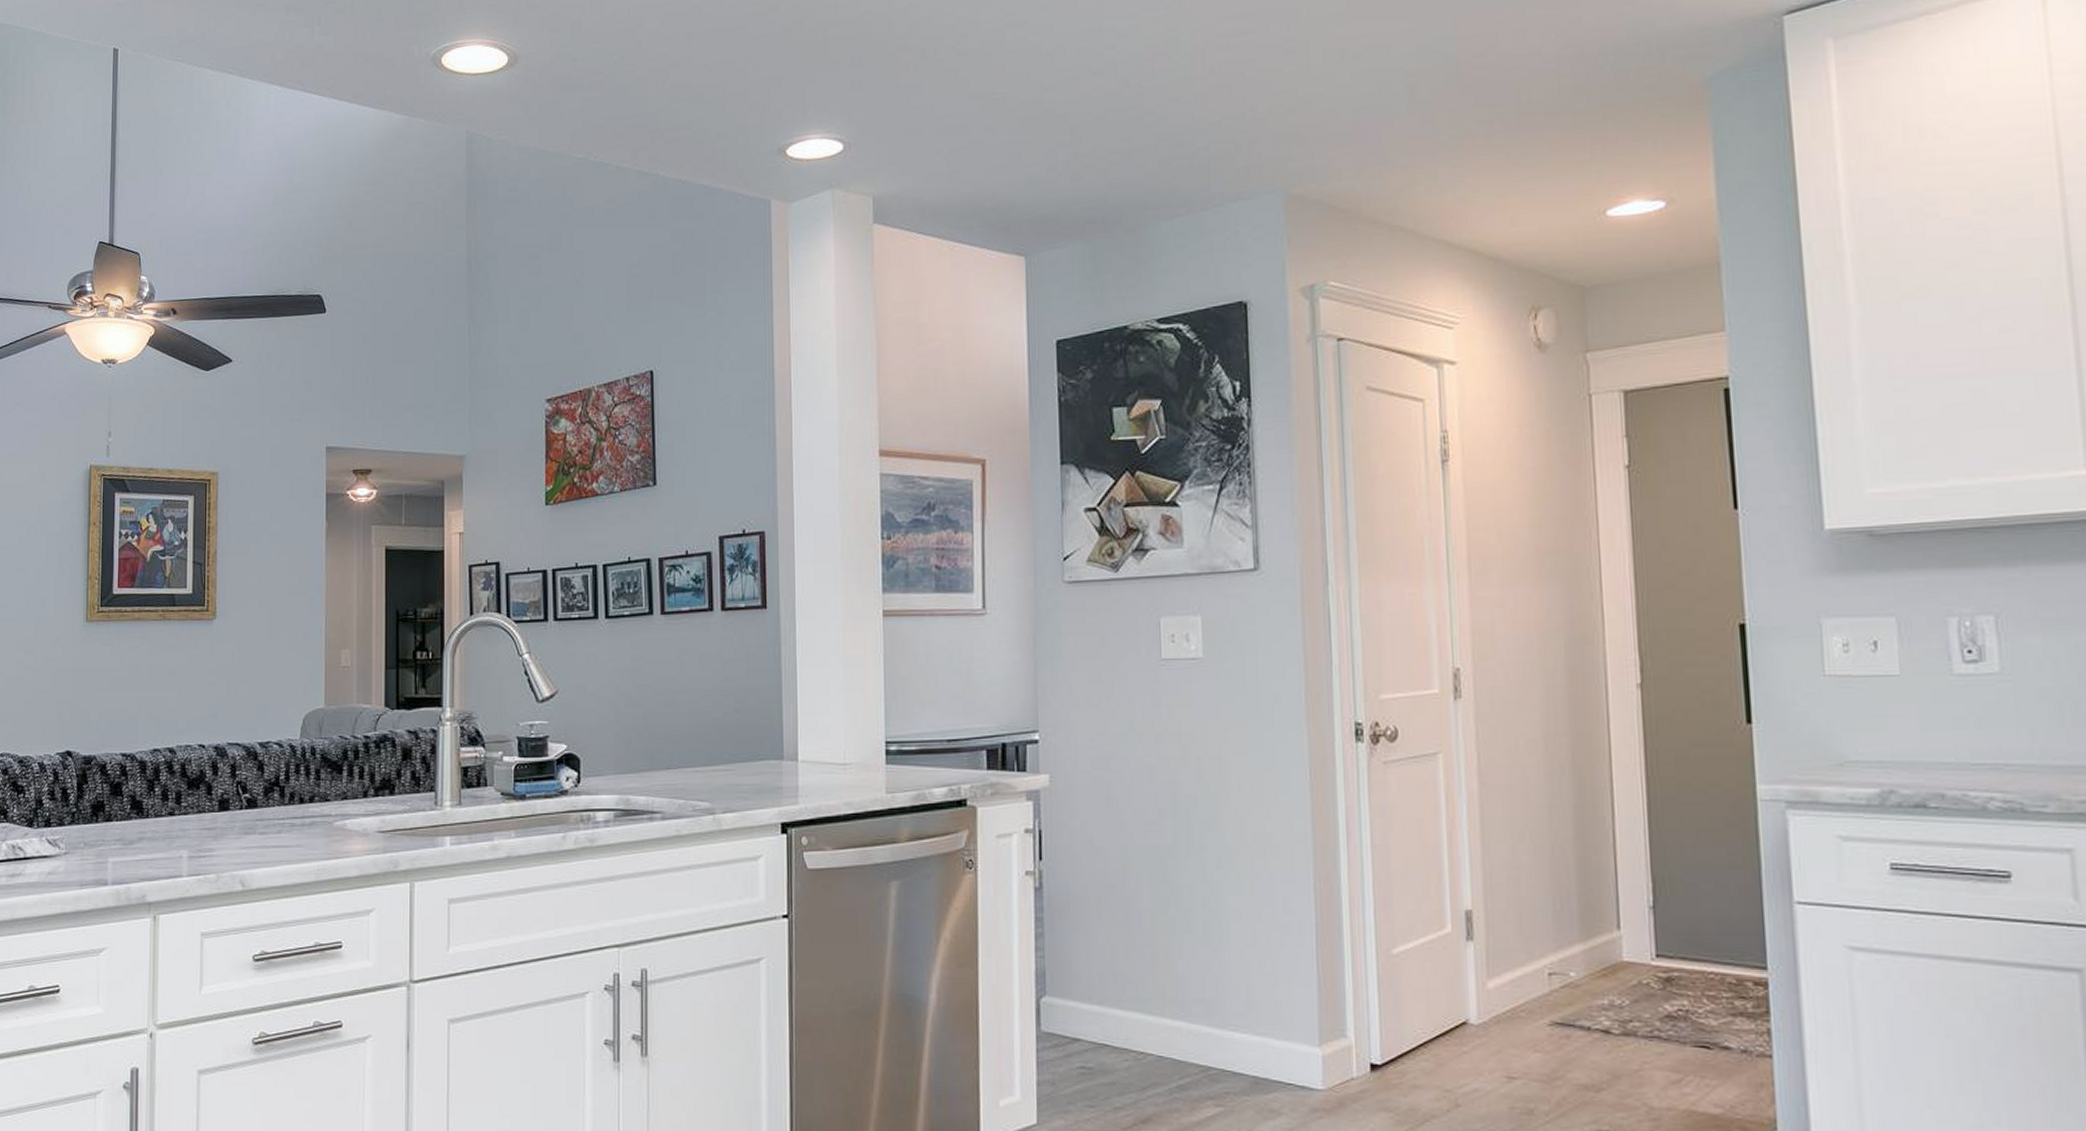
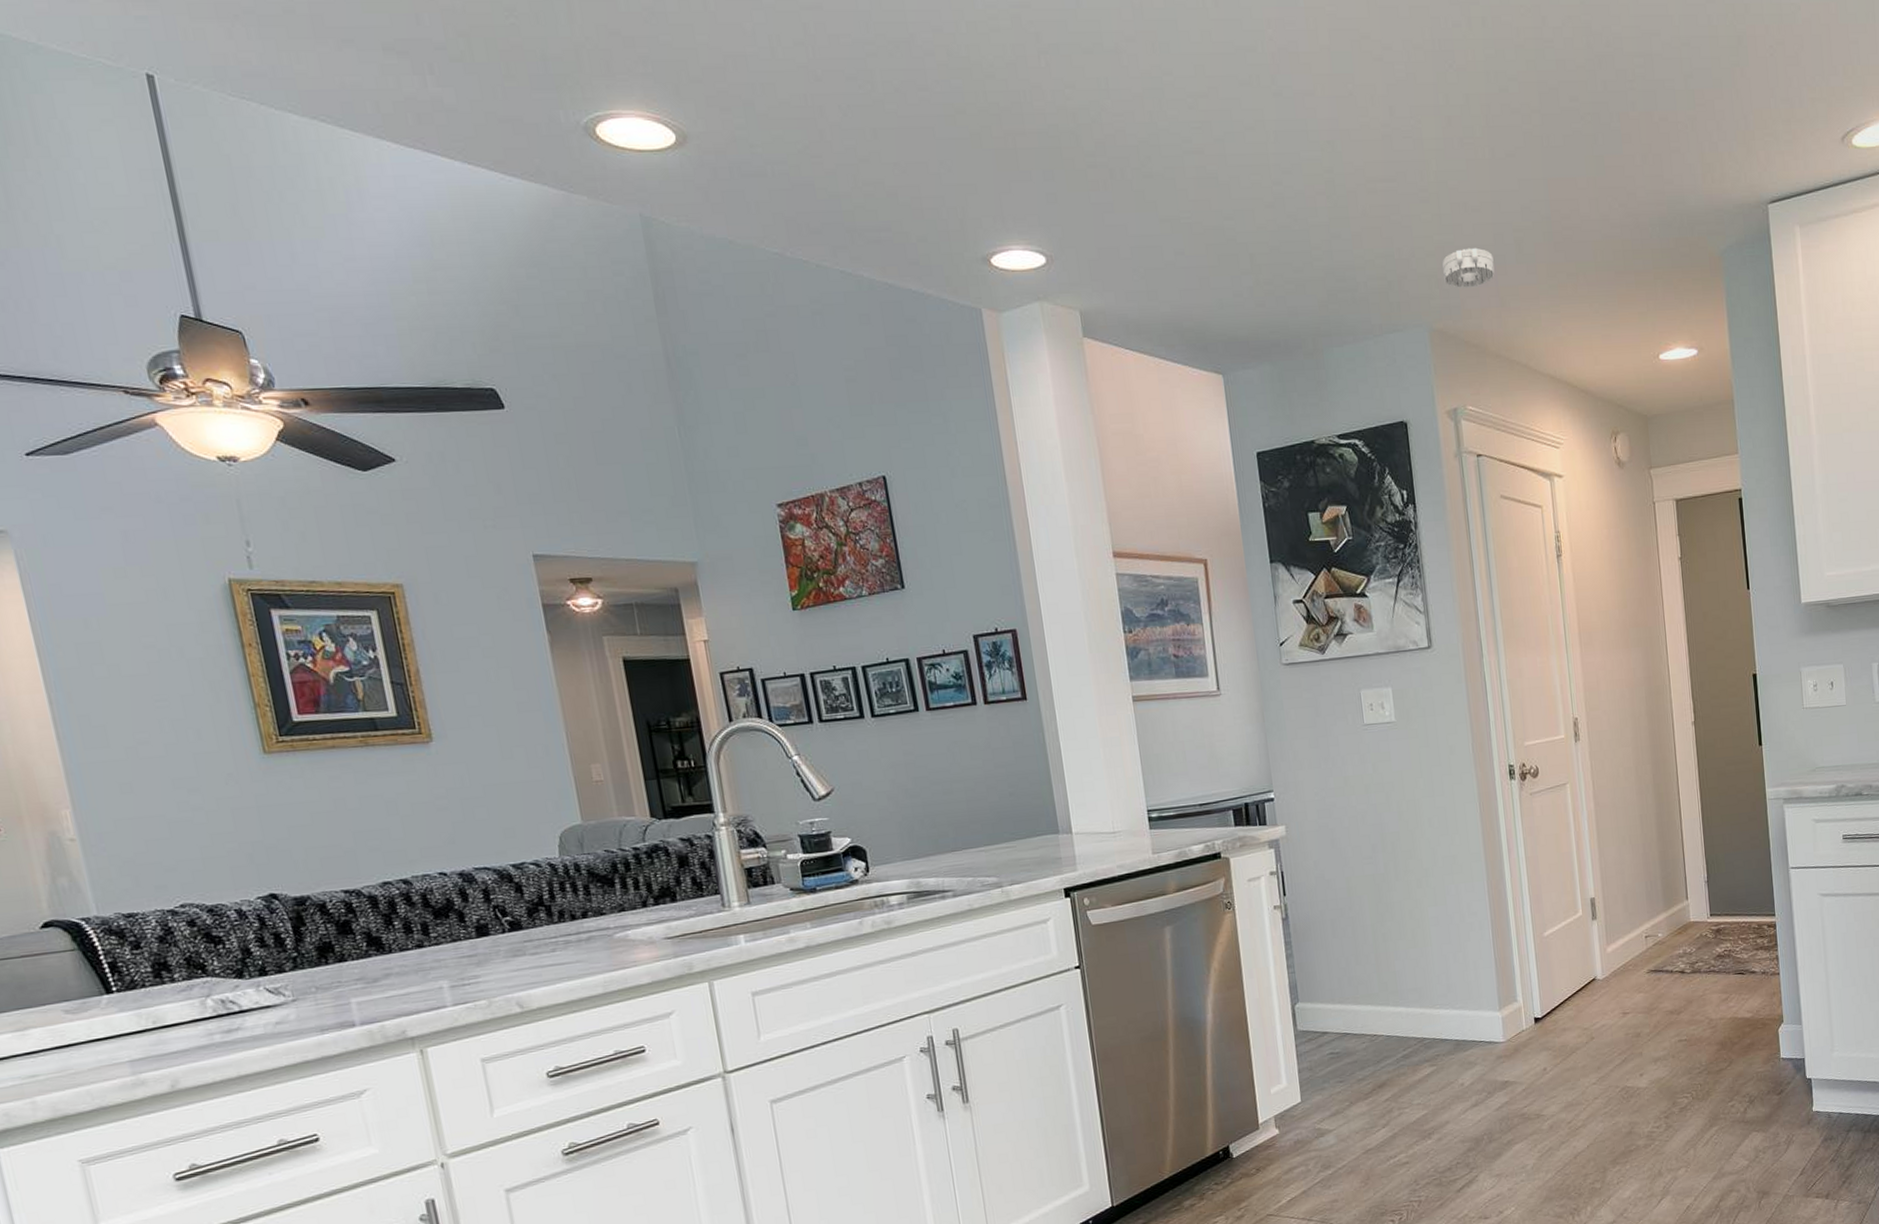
smoke detector: none [1308,98,1377,146] -> present [1442,247,1495,288]

